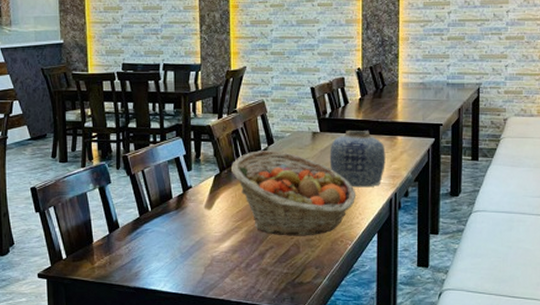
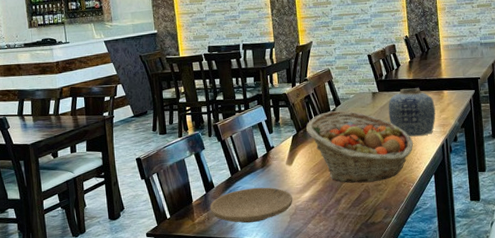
plate: none [112,232,210,272] -> present [209,187,293,224]

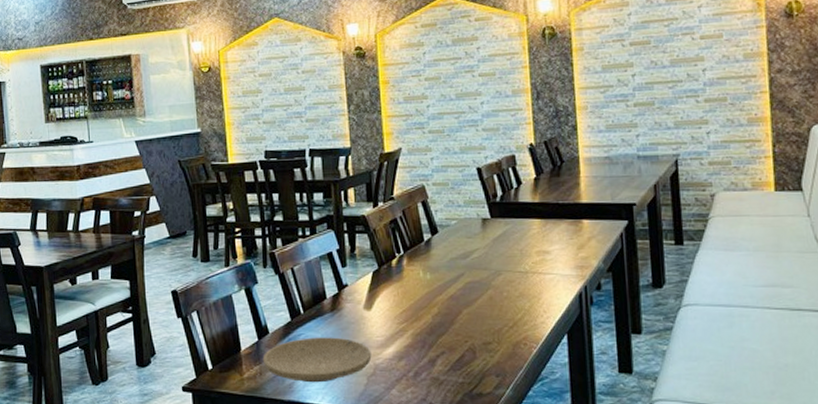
fruit basket: present [306,110,414,183] -> none [391,241,539,339]
vase: present [388,88,436,137] -> none [503,215,571,281]

